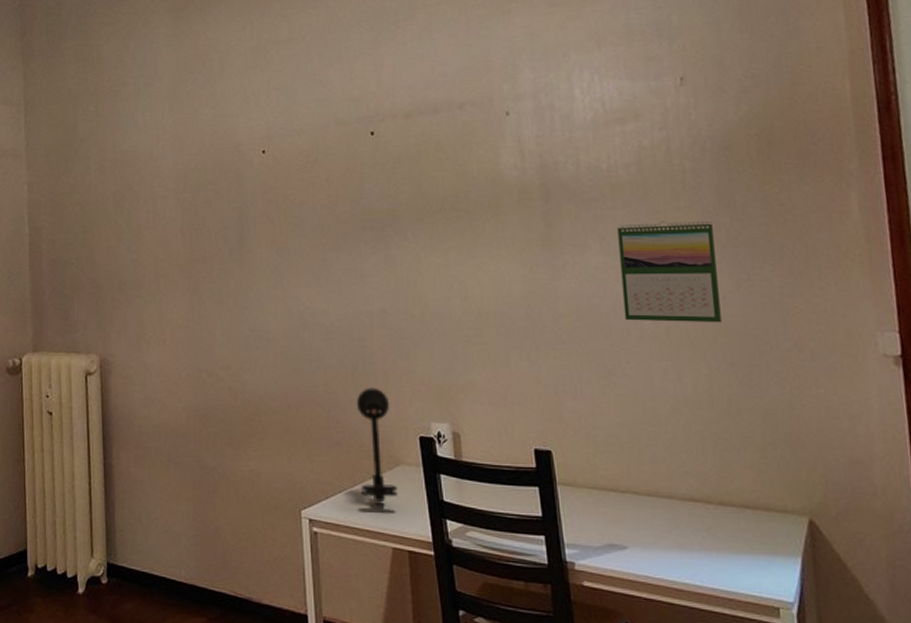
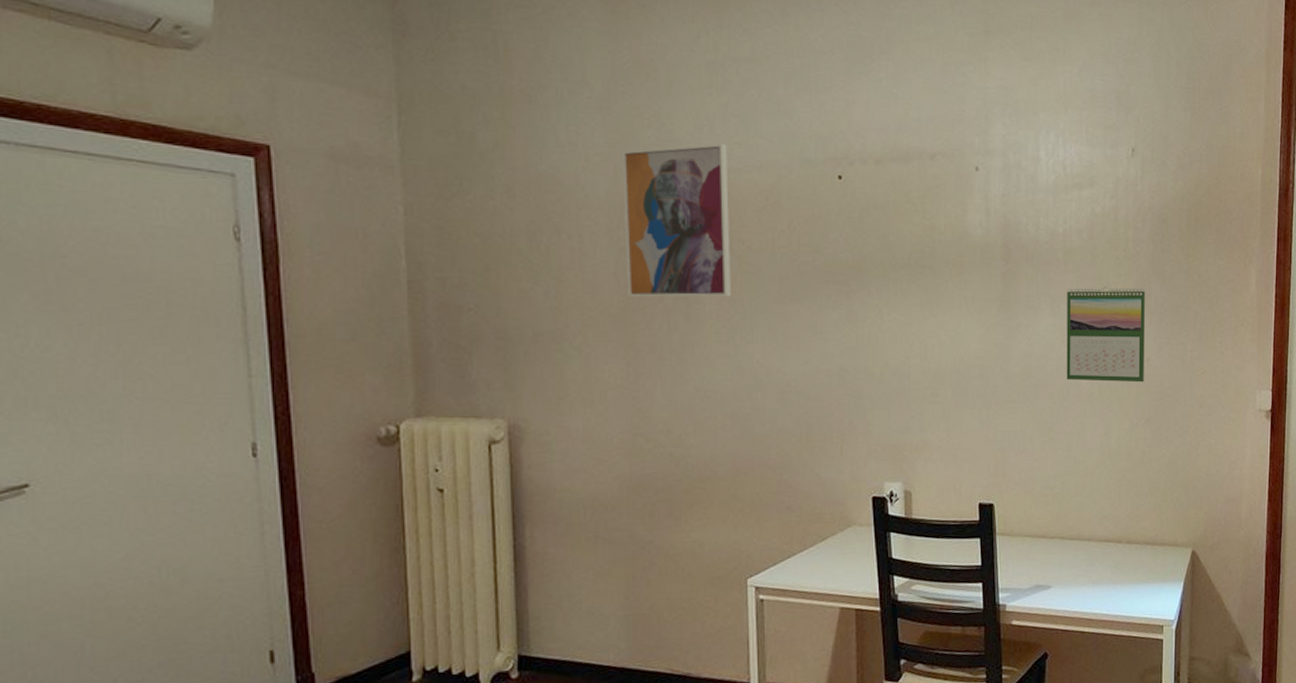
wall art: none [185,113,279,249] -> present [622,143,732,297]
desk lamp: present [356,387,398,503] -> none [810,449,849,565]

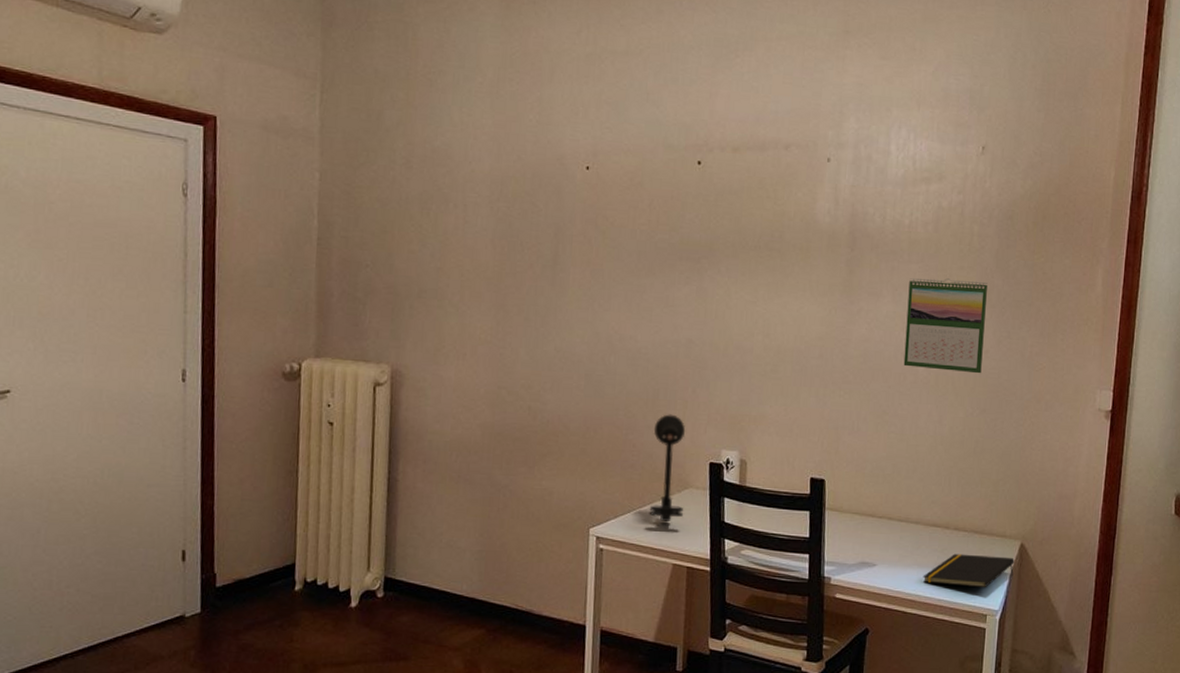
wall art: present [622,143,732,297] -> none [501,127,599,268]
desk lamp: none [810,449,849,565] -> present [649,414,686,523]
notepad: none [1098,565,1187,600] -> present [922,553,1015,588]

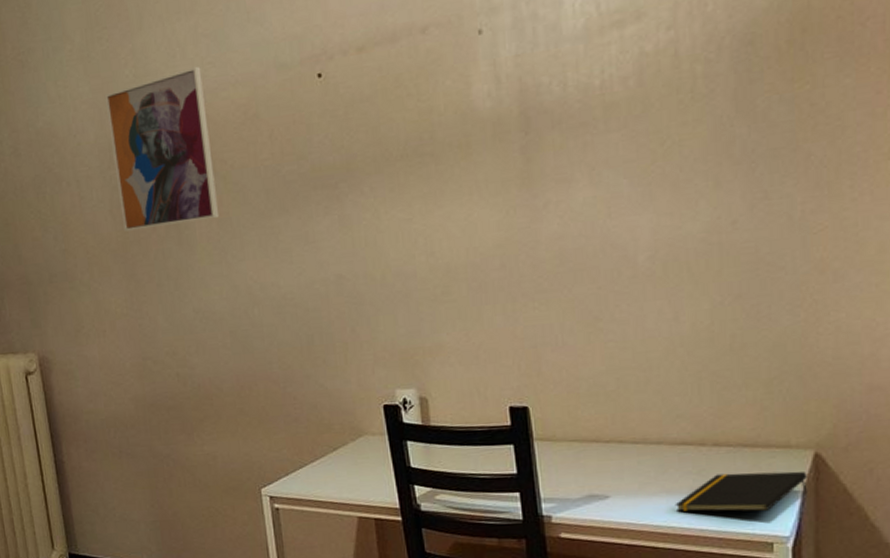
wall art: none [501,127,599,268] -> present [104,66,220,232]
desk lamp: present [649,414,686,523] -> none [313,359,363,475]
calendar: present [903,278,988,374] -> none [610,134,729,260]

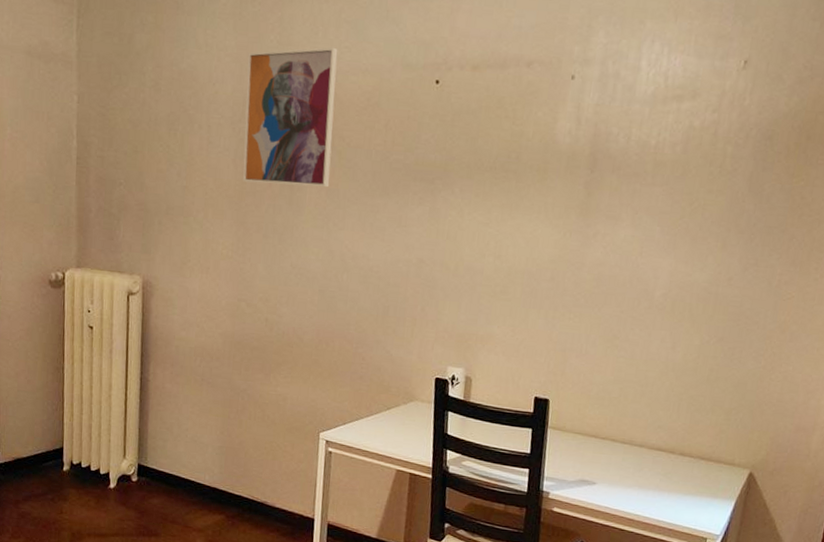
notepad: present [675,471,808,512] -> none [643,478,742,513]

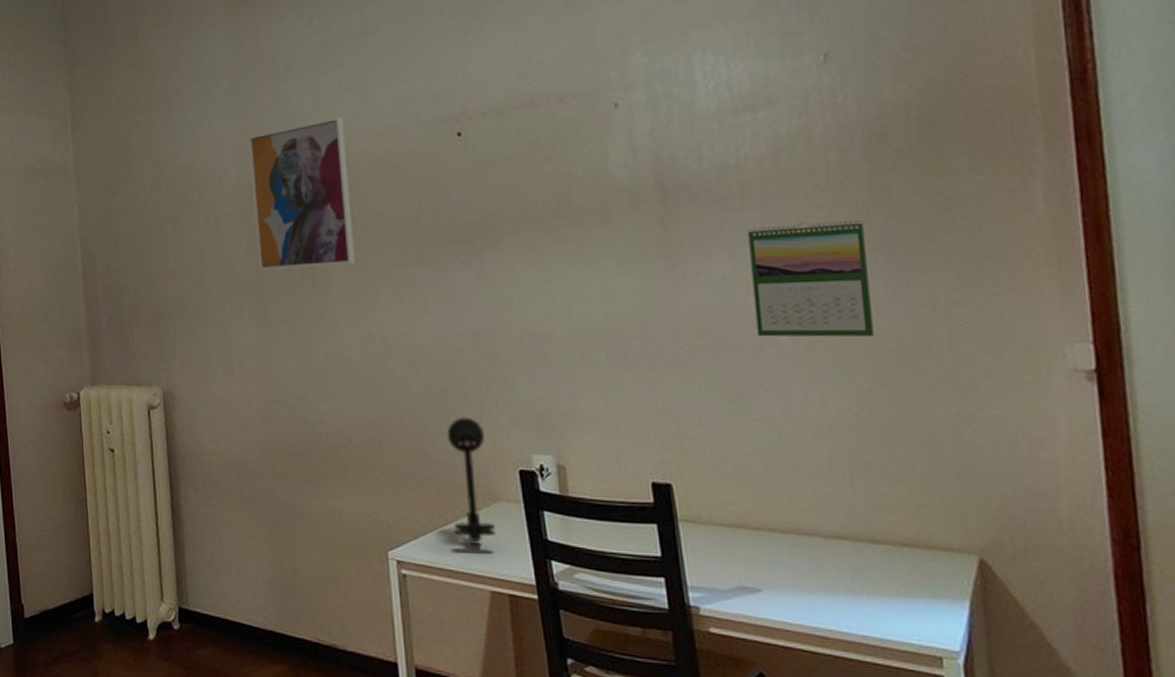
desk lamp: none [375,330,414,432] -> present [446,417,496,543]
calendar: none [638,201,737,302] -> present [747,219,874,337]

